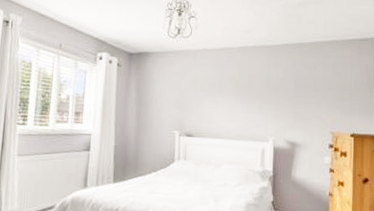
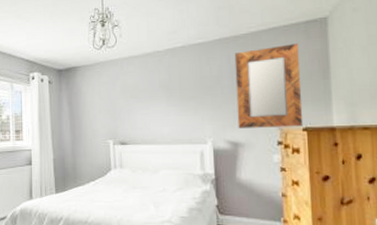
home mirror: none [297,57,353,133] -> present [234,42,304,128]

